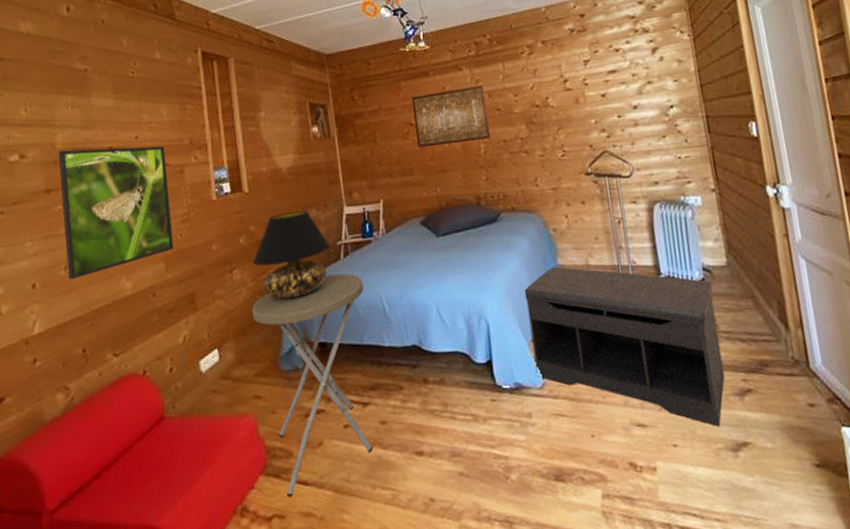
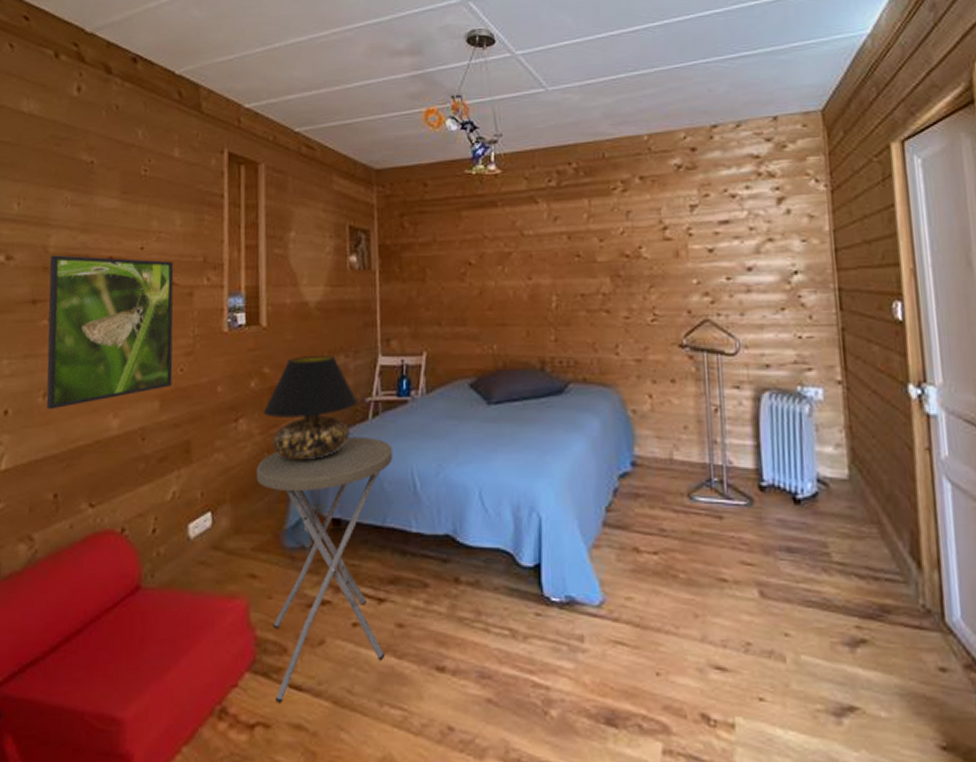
wall art: present [411,85,491,148] -> none [473,224,566,294]
bench: present [524,266,725,427] -> none [589,457,834,683]

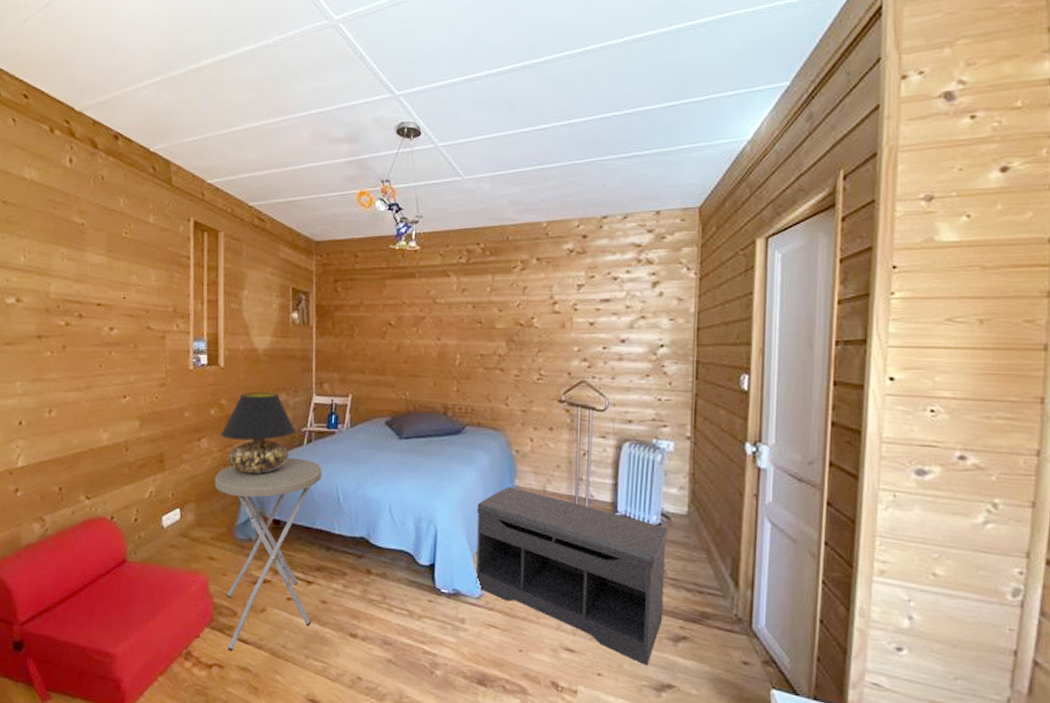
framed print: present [46,255,174,410] -> none [50,300,150,423]
bench: none [589,457,834,683] -> present [476,487,669,666]

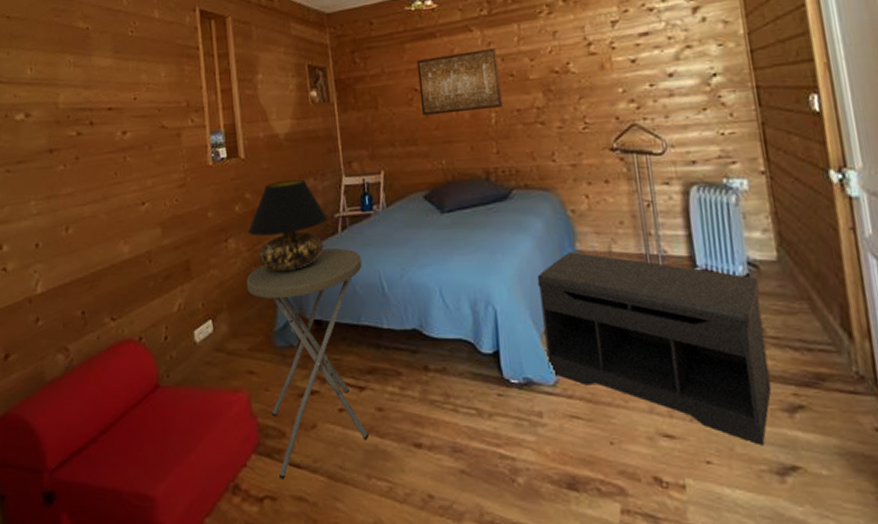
wall art: none [393,295,470,351] -> present [416,48,503,116]

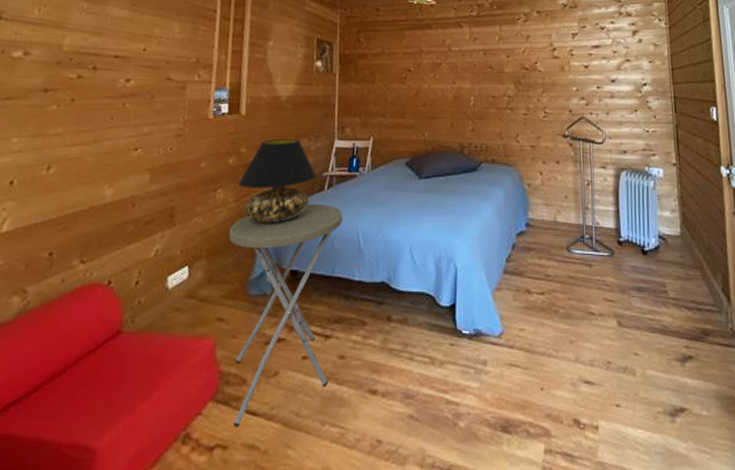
wall art: present [416,48,503,116] -> none [412,44,481,94]
bench: present [537,252,772,446] -> none [494,220,670,391]

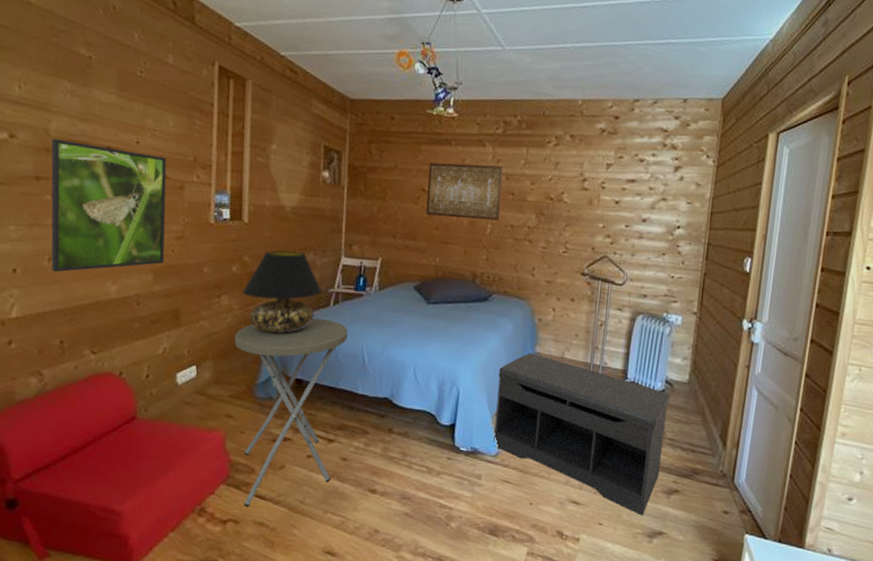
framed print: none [49,52,170,181] -> present [51,138,167,272]
wall art: none [412,44,481,94] -> present [425,163,504,220]
bench: none [494,220,670,391] -> present [493,353,671,516]

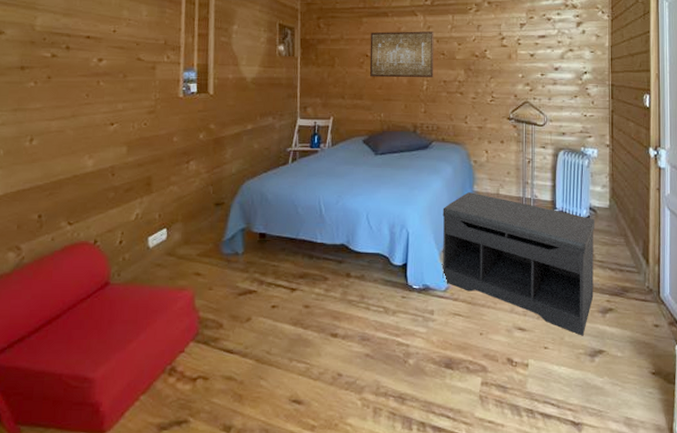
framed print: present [51,138,167,272] -> none [32,32,140,151]
side table: present [234,318,348,507] -> none [202,176,306,362]
table lamp: present [242,250,322,333] -> none [208,117,281,192]

